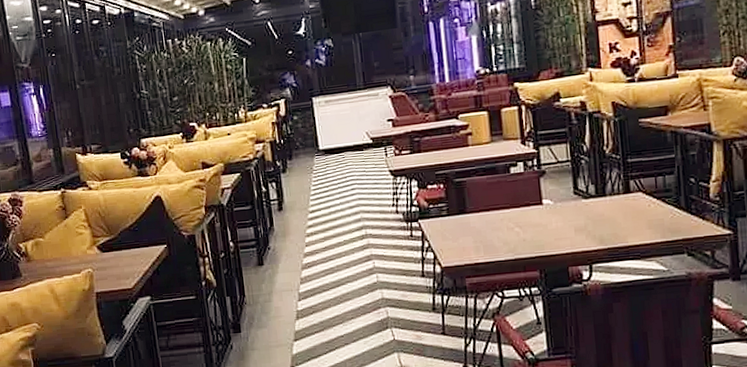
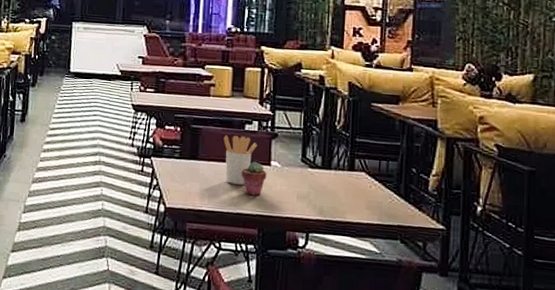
utensil holder: none [489,180,526,231] -> present [223,135,257,185]
potted succulent: none [513,204,540,239] -> present [241,162,267,196]

